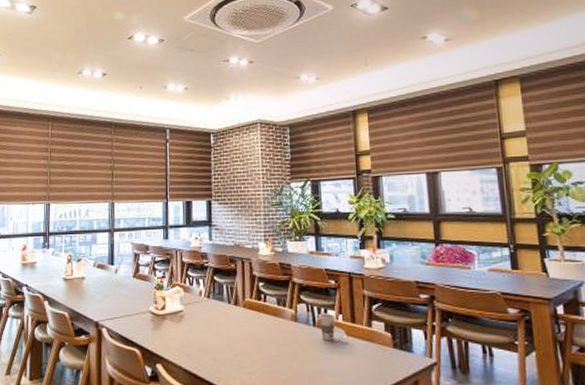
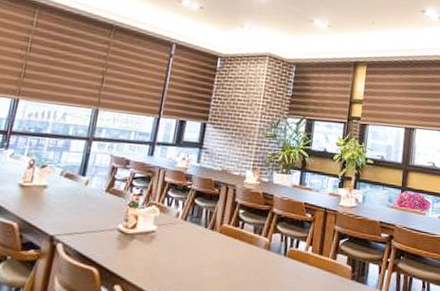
cup: present [318,313,348,343] -> none [290,244,314,273]

